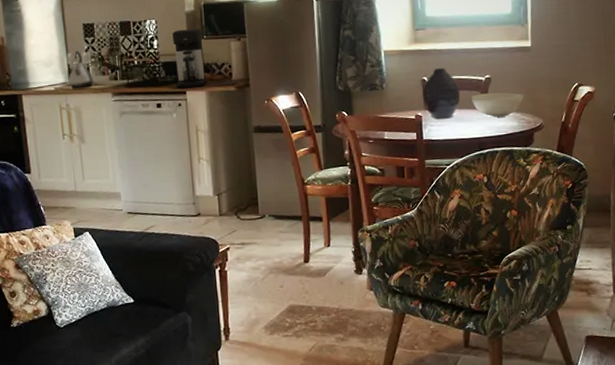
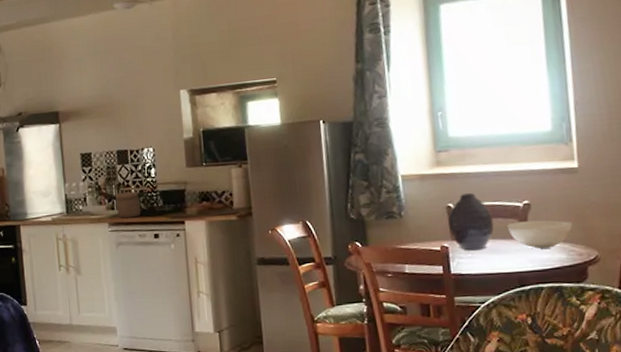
kettle: present [68,51,94,90] -> none [65,180,90,221]
jar: none [118,61,143,89] -> present [115,190,141,219]
coffee maker: present [172,28,207,89] -> none [170,155,207,219]

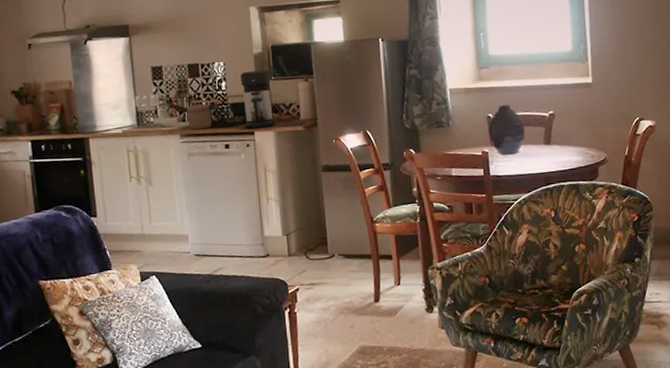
coffee maker: none [170,155,207,219] -> present [240,70,275,130]
bowl: present [507,220,573,249] -> none [536,127,588,152]

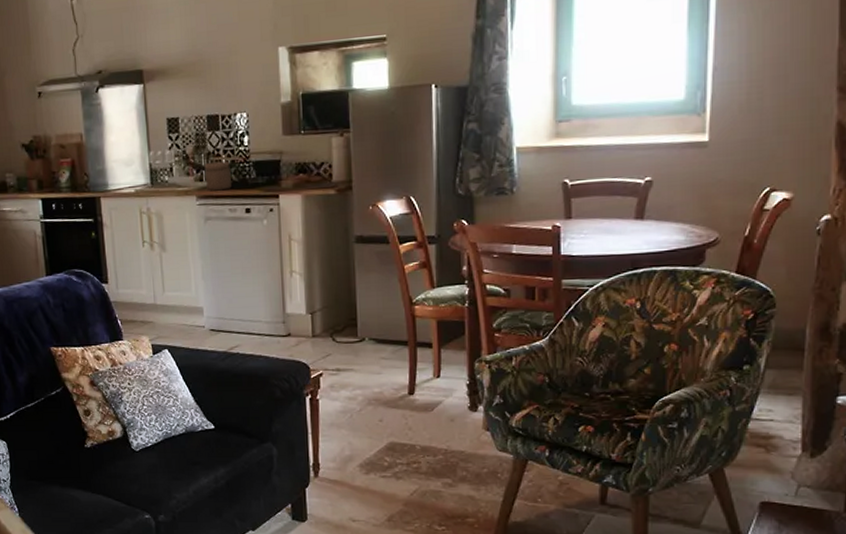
coffee maker: present [240,70,275,130] -> none [265,122,303,192]
vase: present [488,104,526,156] -> none [562,167,612,232]

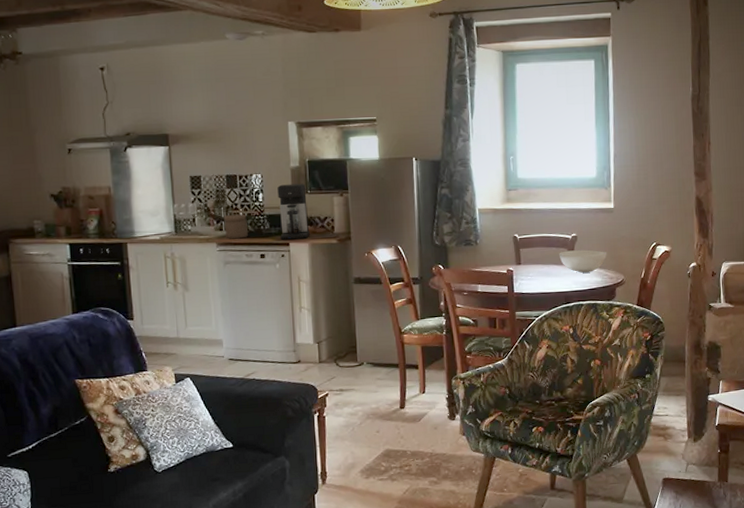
coffee maker: none [265,122,303,192] -> present [277,183,310,241]
bowl: none [626,198,696,229] -> present [559,250,607,273]

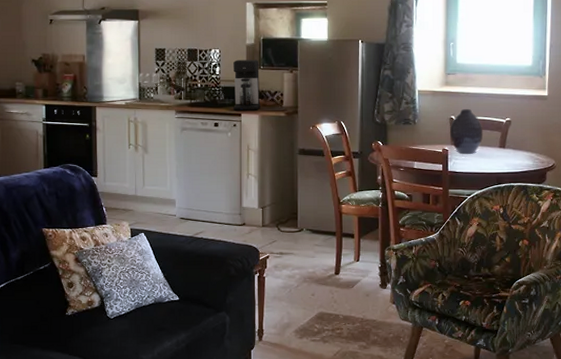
jar: present [223,213,248,240] -> none [183,85,204,109]
vase: none [513,225,549,275] -> present [449,108,484,155]
bowl: present [559,250,607,273] -> none [493,134,540,156]

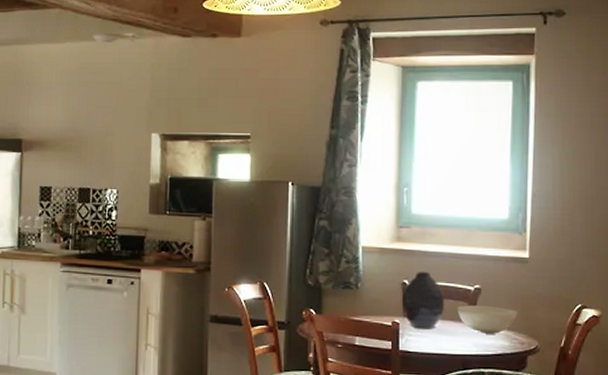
coffee maker: present [233,59,261,112] -> none [131,202,165,266]
bowl: none [493,134,540,156] -> present [457,305,518,334]

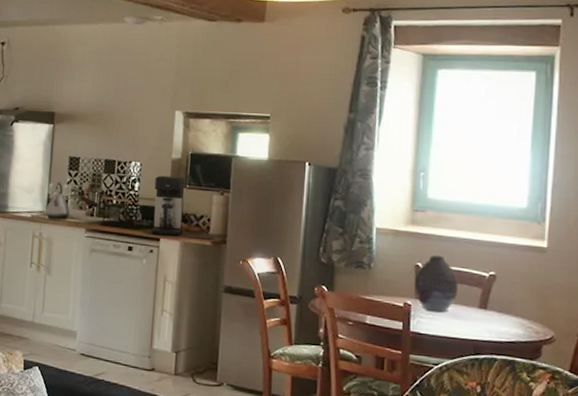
kettle: none [17,214,43,256] -> present [45,182,70,221]
coffee maker: none [131,202,165,266] -> present [151,175,185,236]
bowl: present [457,305,518,334] -> none [471,291,534,322]

